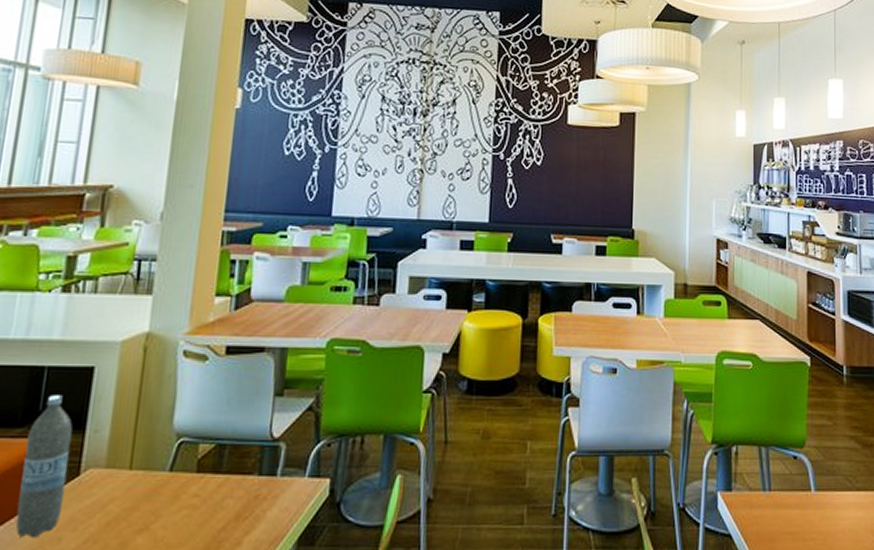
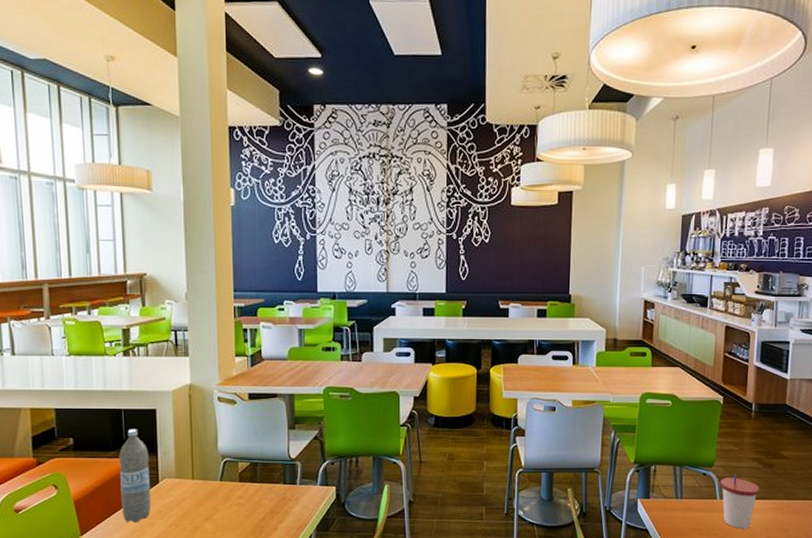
cup: none [814,456,859,532] -> present [720,473,759,529]

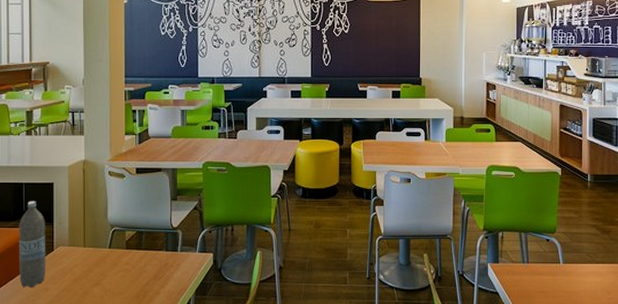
cup: present [720,473,759,529] -> none [563,239,598,291]

